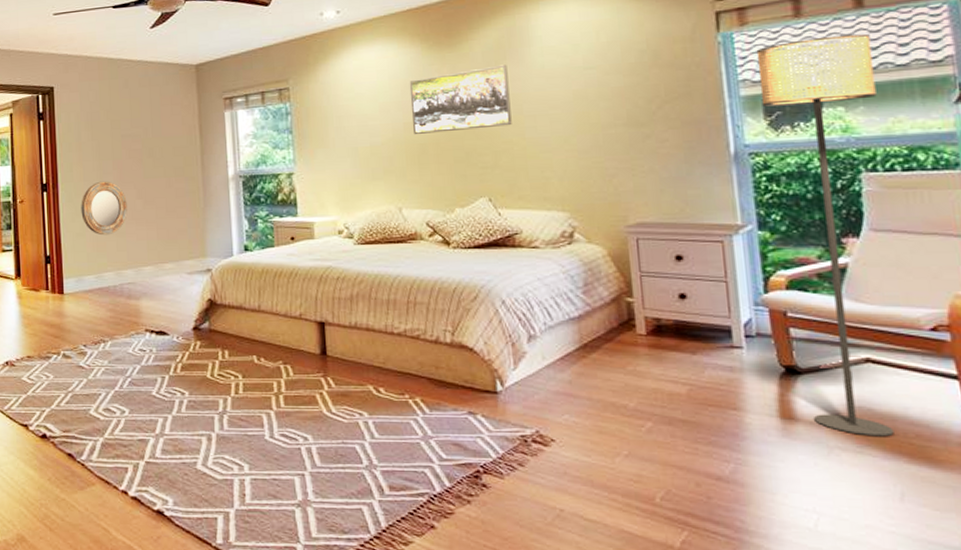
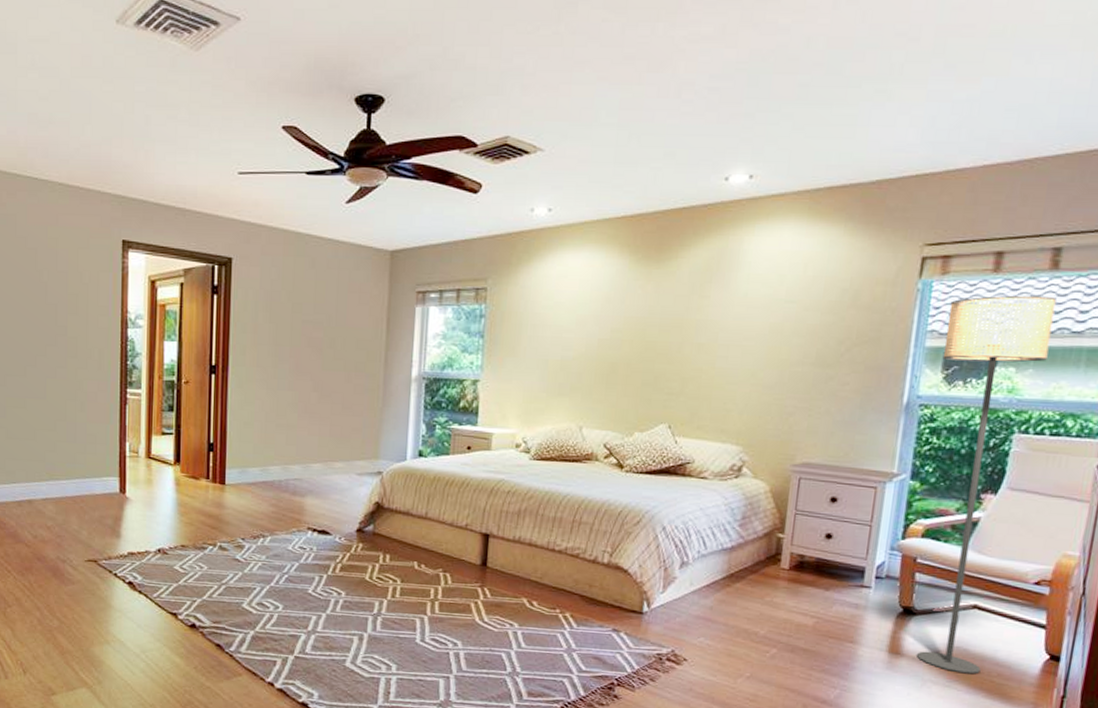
home mirror: present [81,181,127,236] -> none [251,368,301,427]
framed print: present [409,64,512,134] -> none [607,288,711,353]

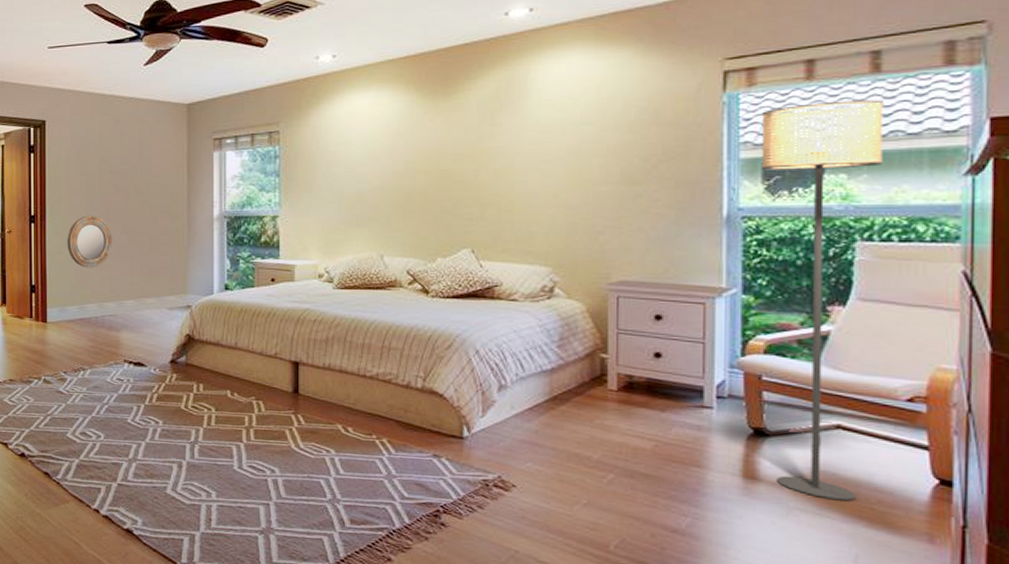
home mirror: none [251,368,301,427] -> present [67,215,112,268]

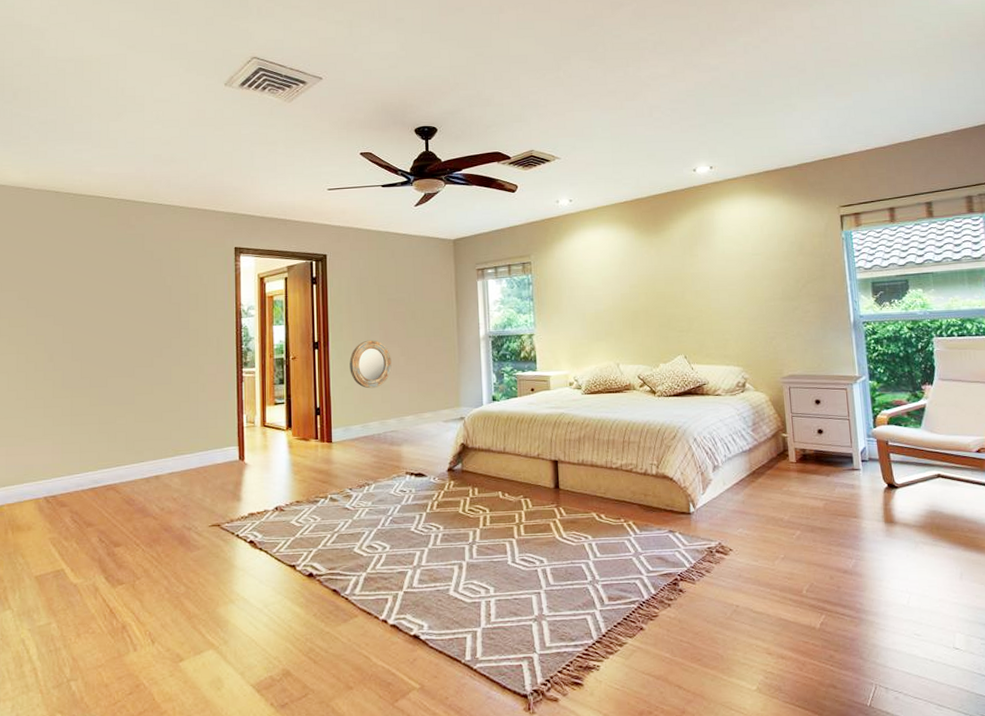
floor lamp: present [761,99,883,502] -> none [867,236,956,533]

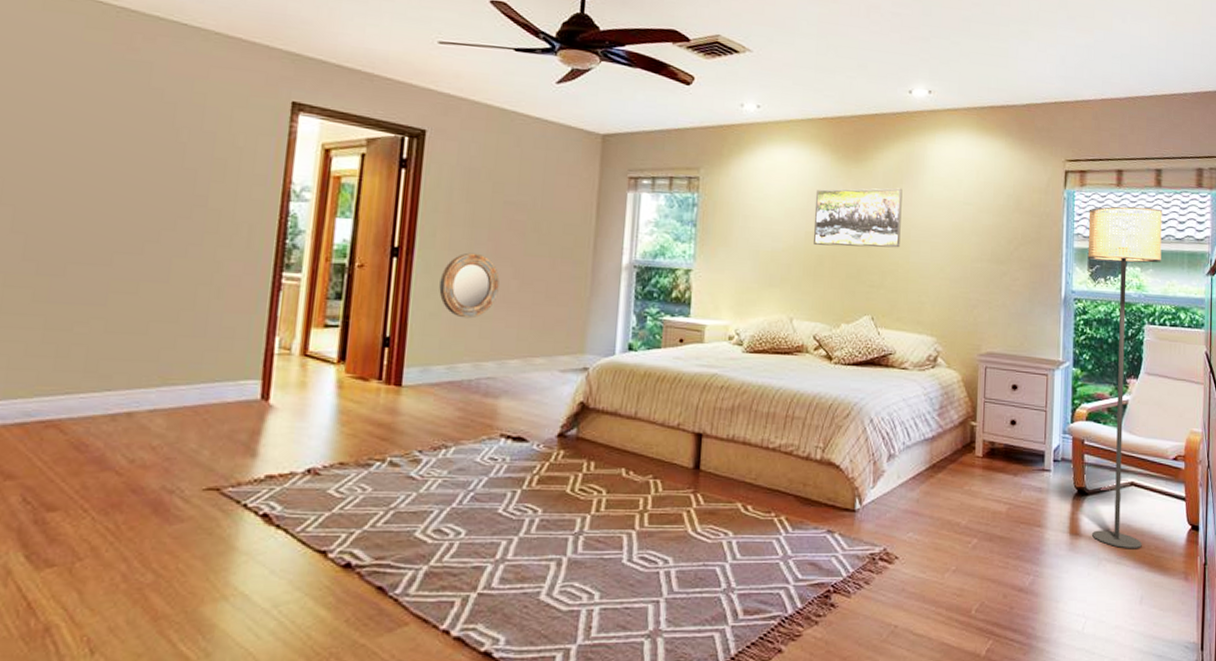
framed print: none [625,249,701,303] -> present [814,188,903,248]
floor lamp: none [867,236,956,533] -> present [1087,206,1162,549]

